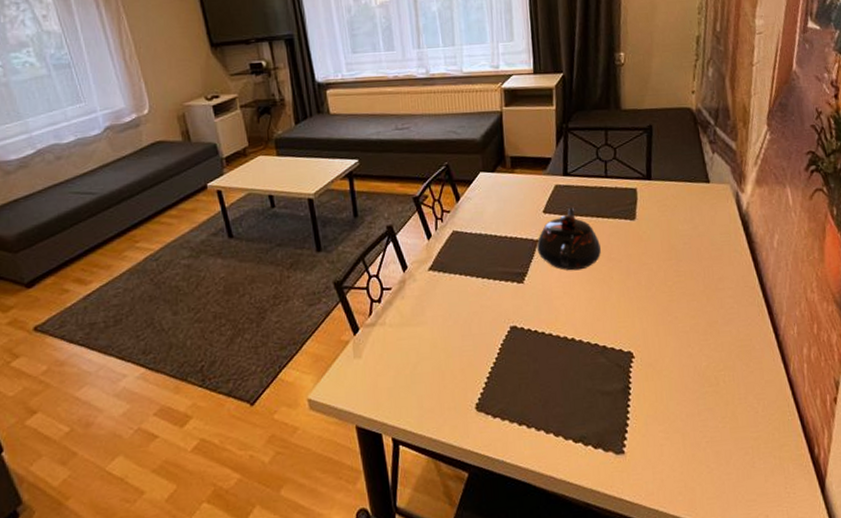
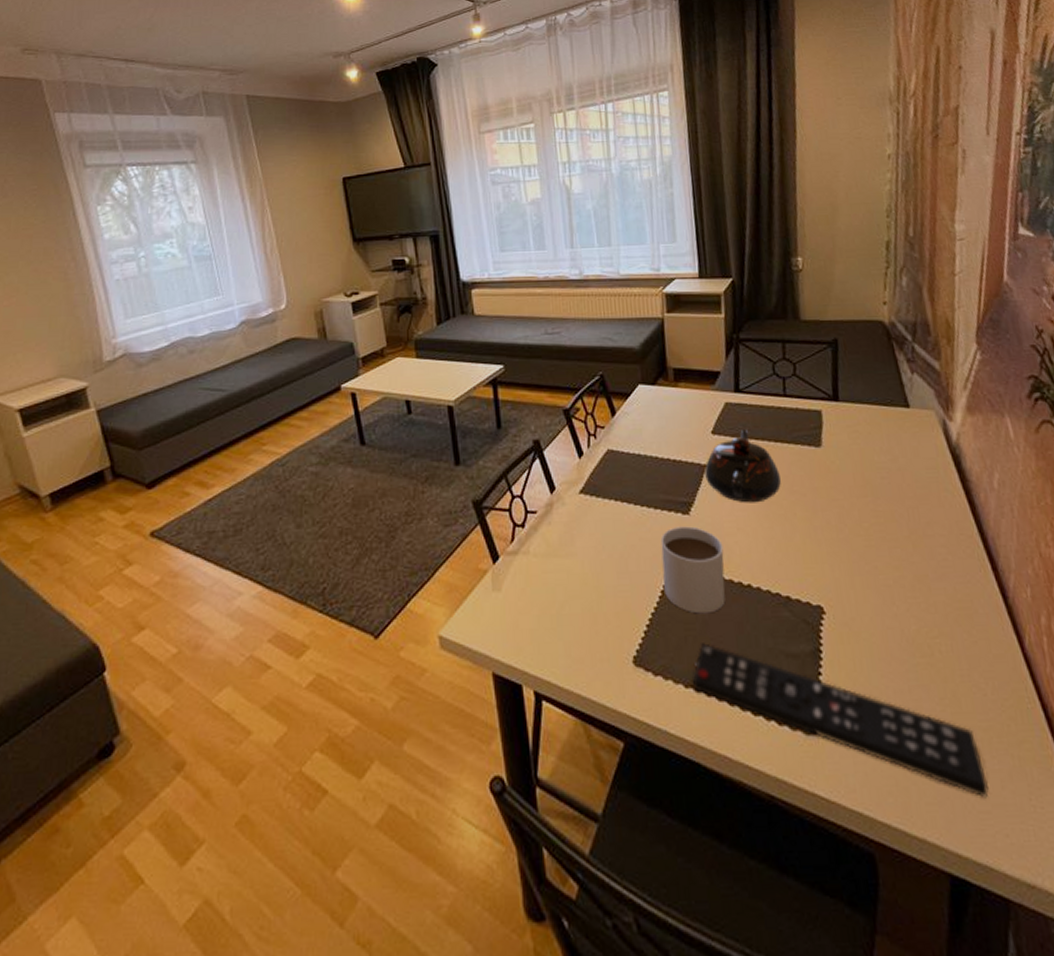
mug: none [499,293,553,365] -> present [660,526,725,614]
remote control: none [524,388,755,490] -> present [691,643,989,798]

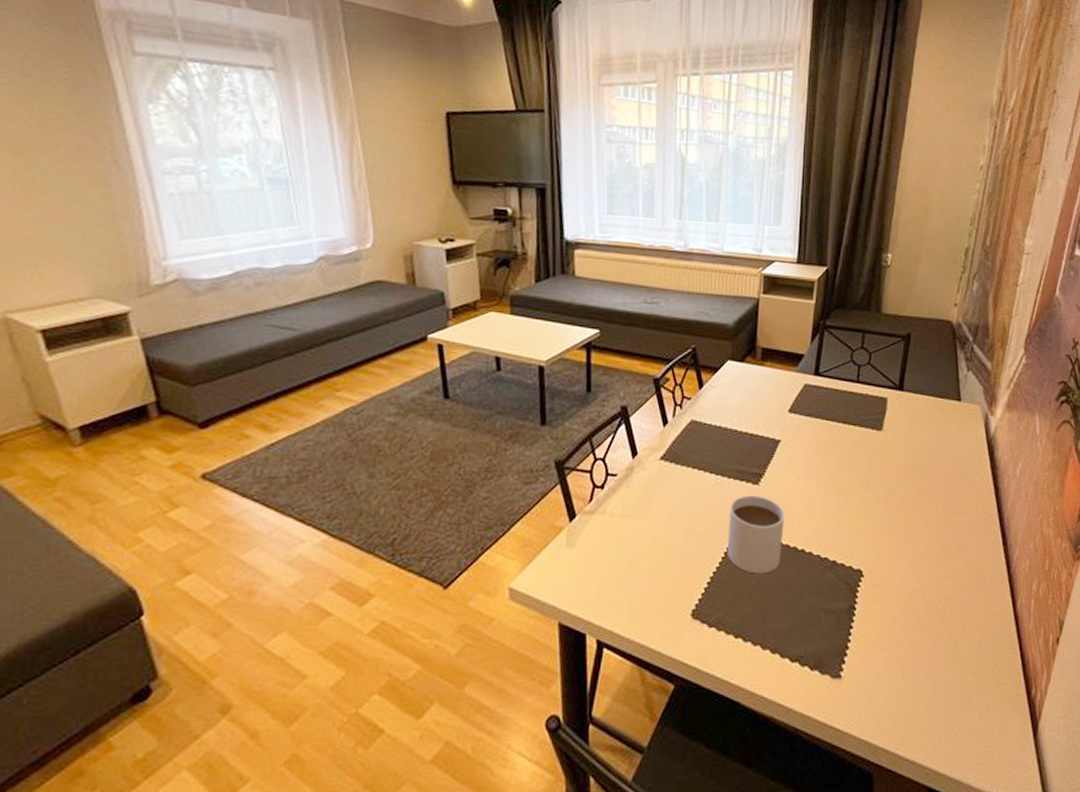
remote control: present [691,643,989,798] -> none [741,599,969,728]
teapot: present [704,429,782,503] -> none [777,410,844,478]

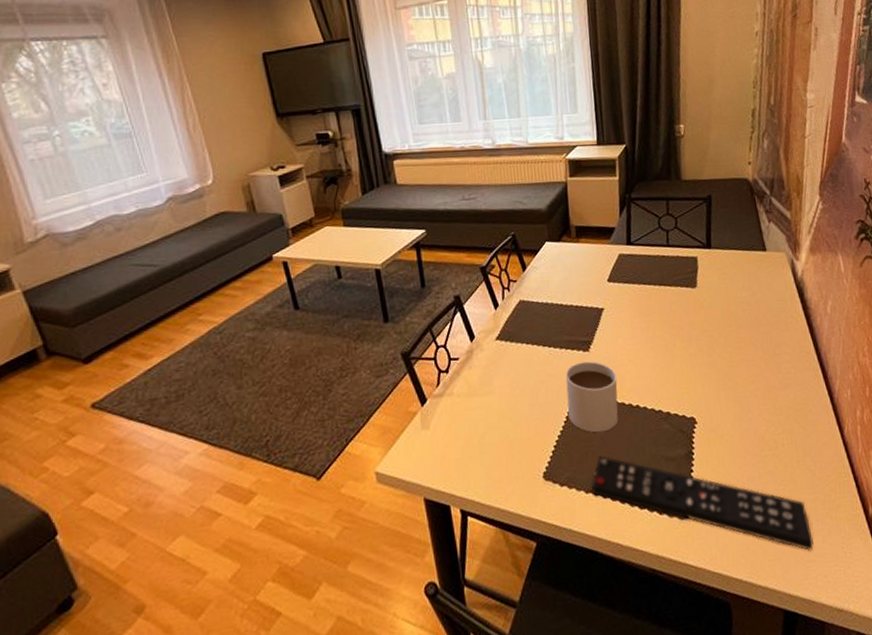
remote control: none [741,599,969,728] -> present [591,456,814,551]

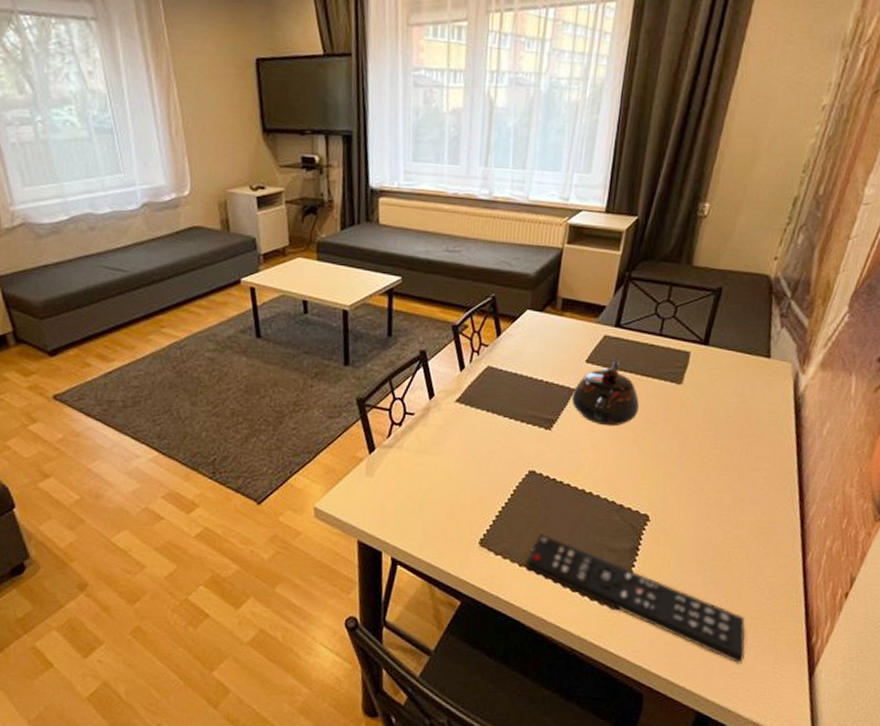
mug: present [565,361,618,433] -> none [516,439,575,512]
teapot: none [602,276,665,339] -> present [572,361,640,427]

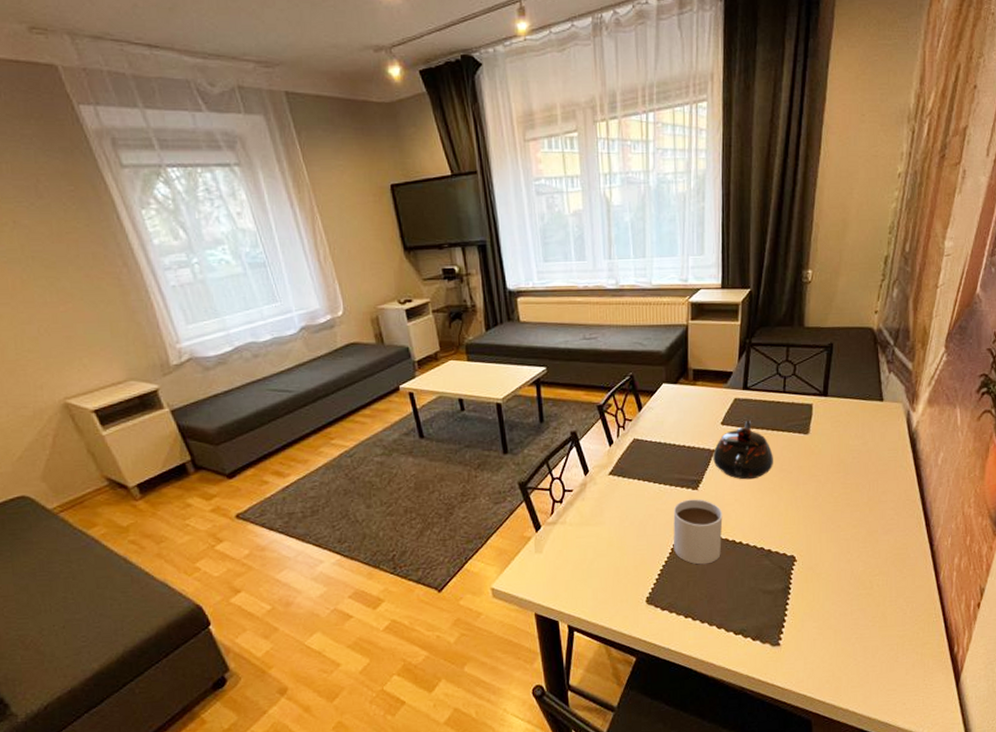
mug: none [516,439,575,512] -> present [673,499,723,565]
remote control: present [526,534,745,664] -> none [690,586,897,681]

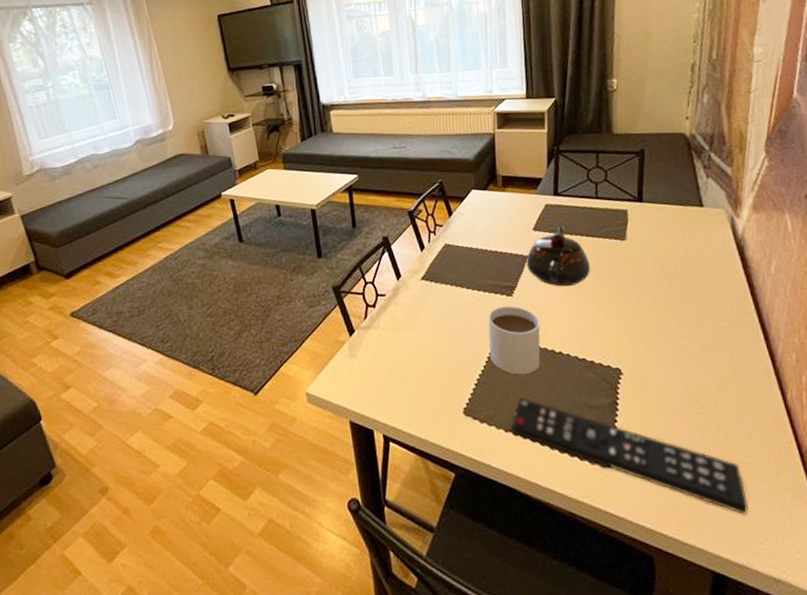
remote control: none [690,586,897,681] -> present [511,398,748,515]

